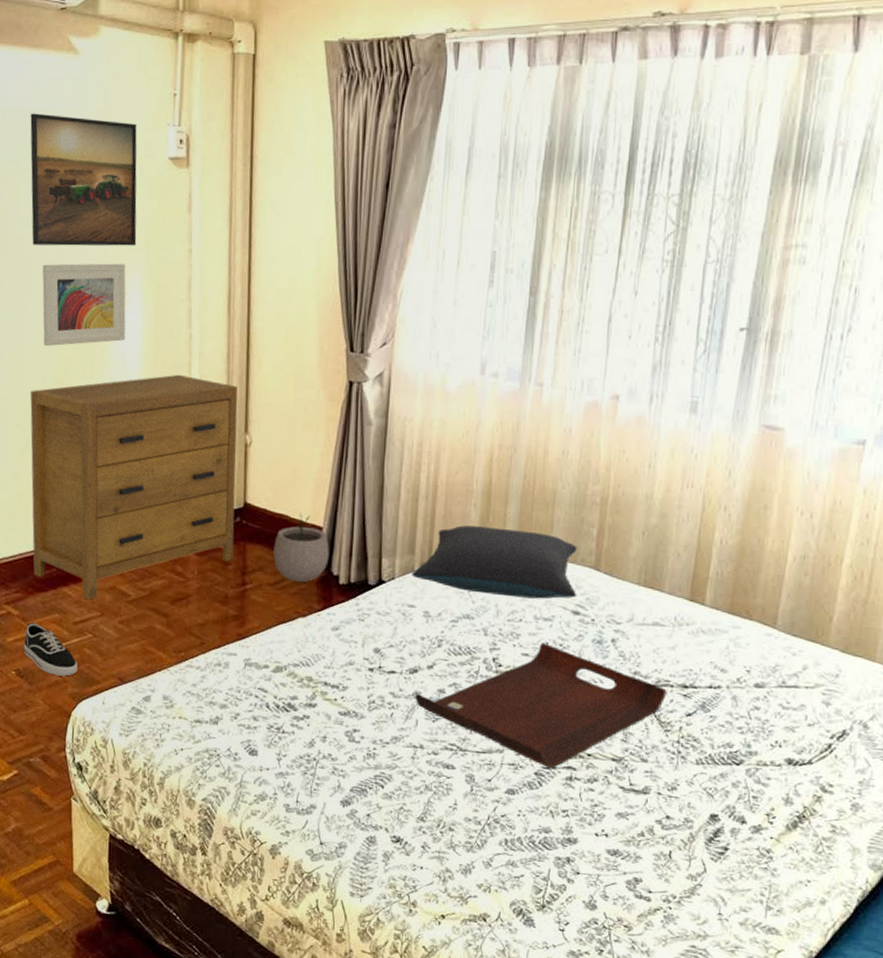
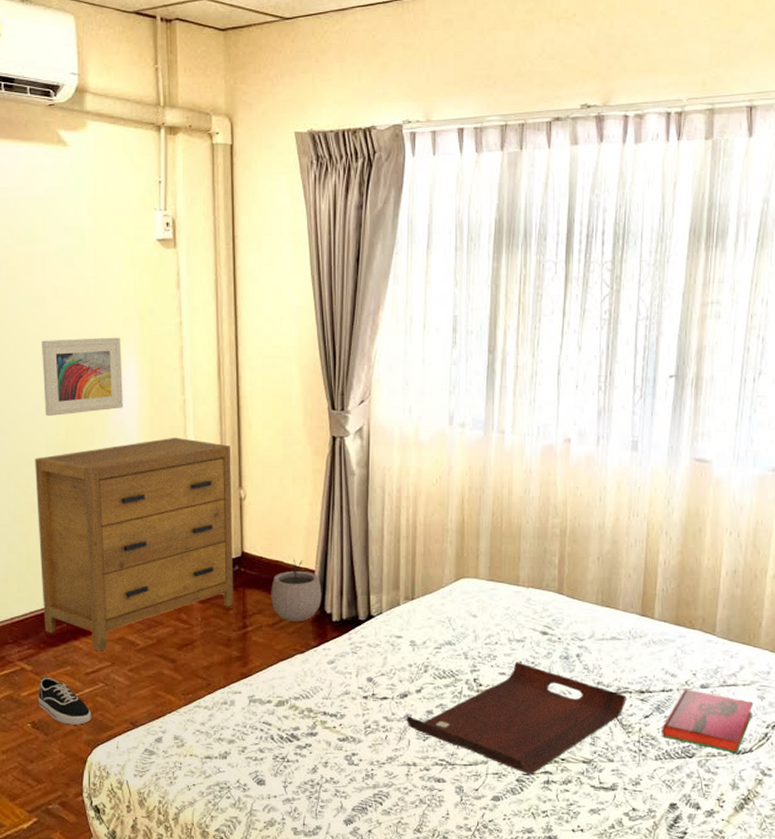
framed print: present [30,113,137,246] -> none [24,201,130,323]
pillow: present [412,525,578,599] -> none [398,561,543,623]
hardback book: none [706,686,817,764] -> present [662,688,754,753]

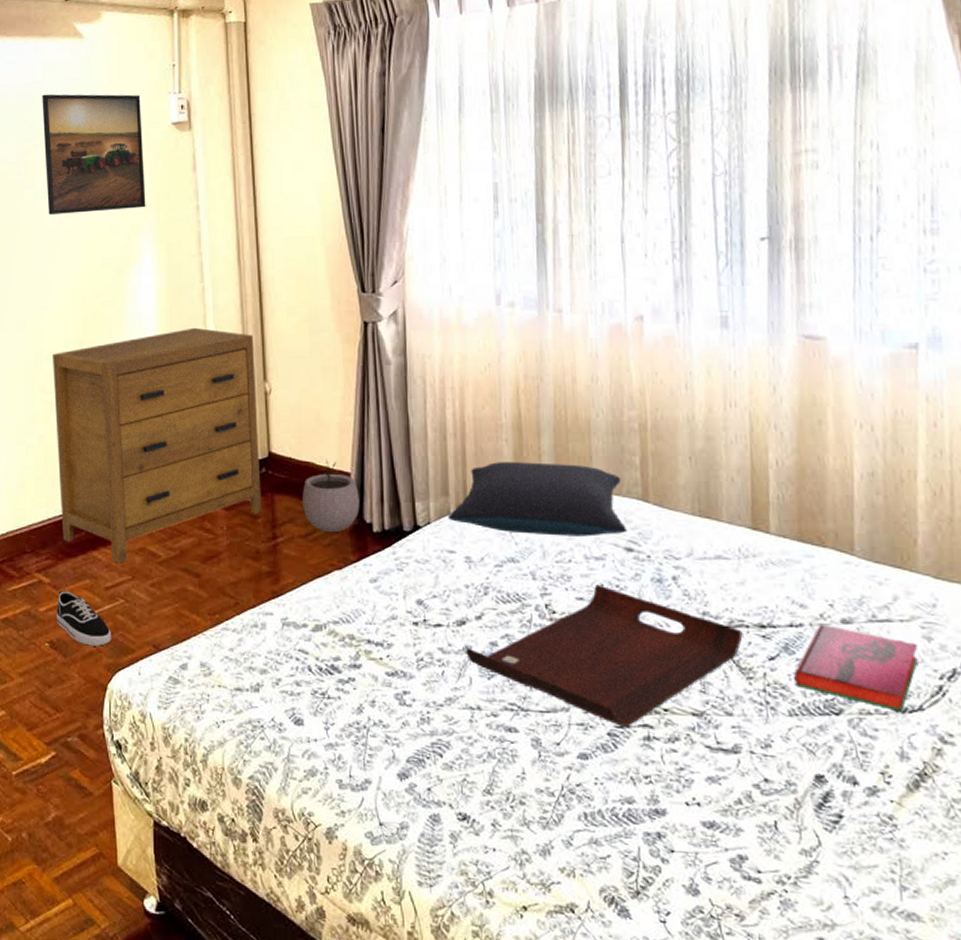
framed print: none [24,201,130,323] -> present [42,94,146,215]
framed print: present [42,337,123,416] -> none [59,225,140,309]
pillow: none [398,561,543,623] -> present [448,462,627,537]

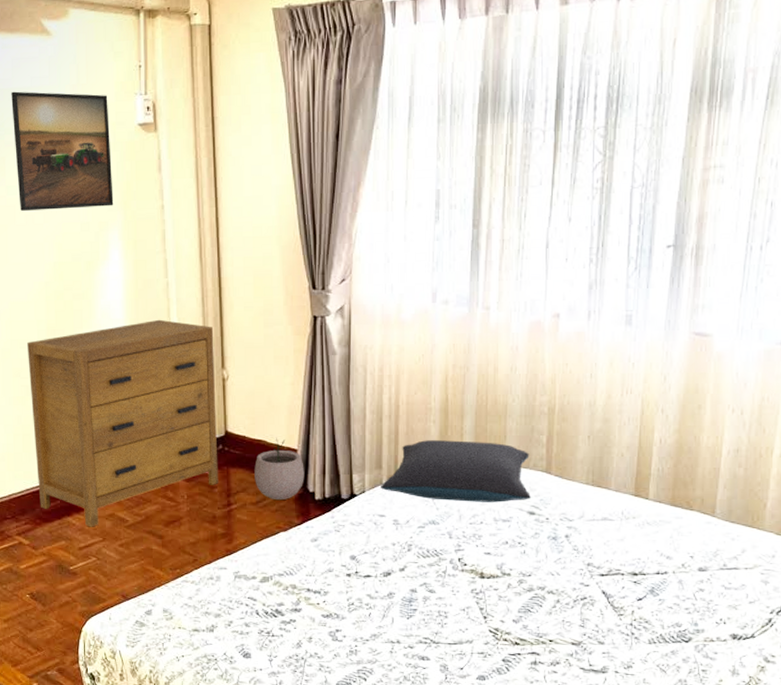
shoe: present [57,589,111,646] -> none [36,550,85,597]
serving tray: present [466,584,743,727] -> none [390,542,618,654]
hardback book: present [794,623,918,711] -> none [656,571,757,639]

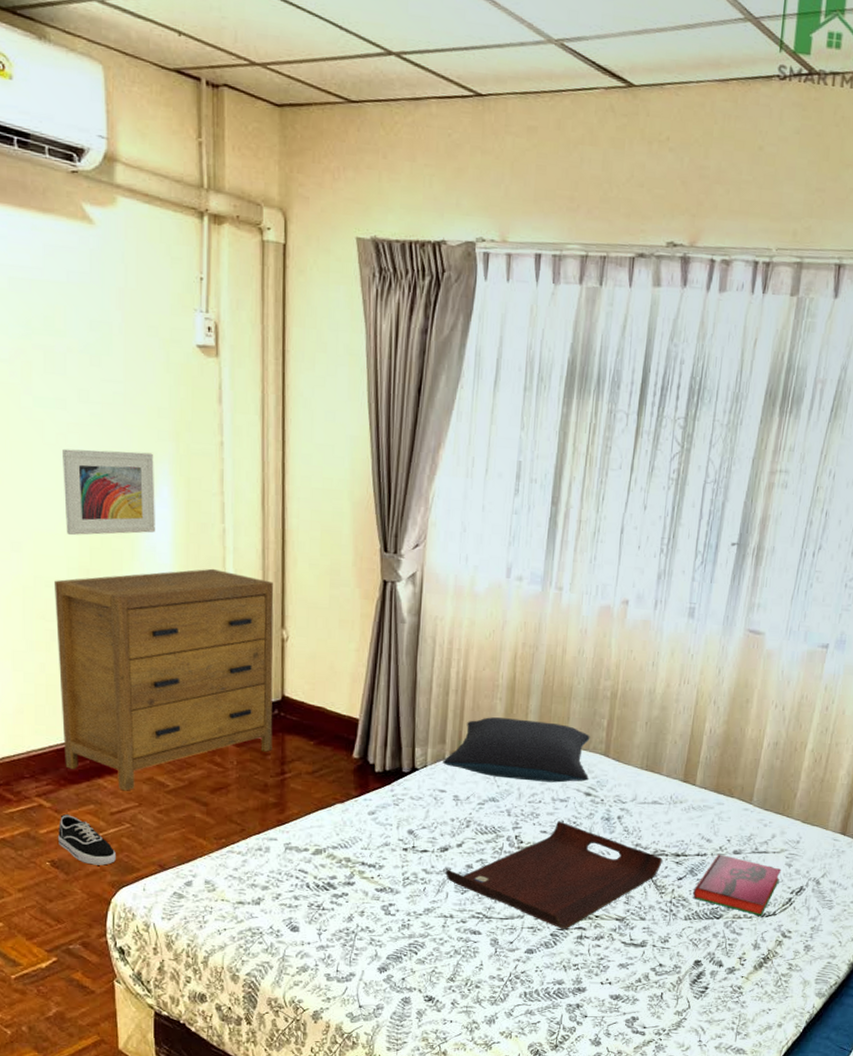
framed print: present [11,91,114,211] -> none [42,284,165,436]
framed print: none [31,222,109,301] -> present [63,449,155,535]
shoe: none [36,550,85,597] -> present [58,813,116,865]
plant pot: present [254,437,305,501] -> none [312,705,365,771]
serving tray: none [390,542,618,654] -> present [445,821,663,929]
hardback book: none [656,571,757,639] -> present [693,853,782,916]

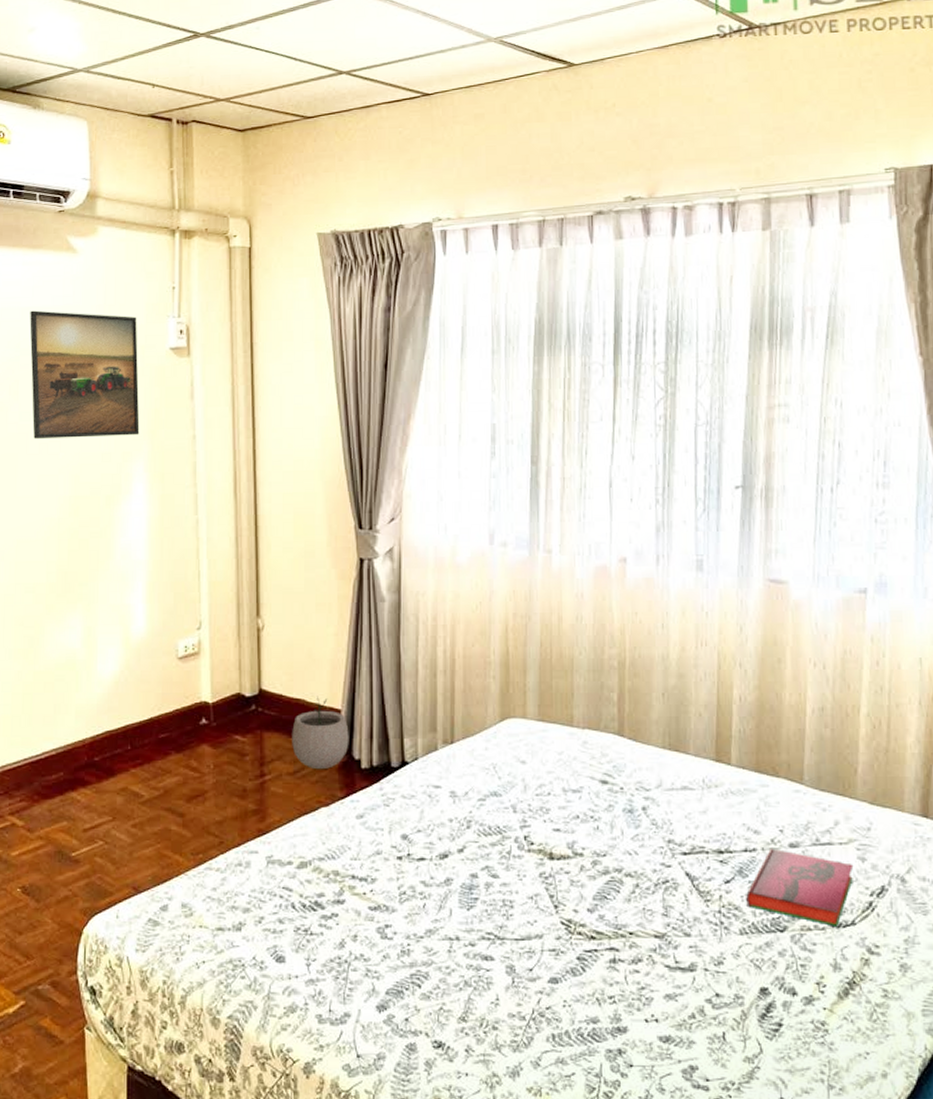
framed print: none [42,284,165,436] -> present [30,310,140,439]
dresser: present [55,568,274,791] -> none [33,561,250,804]
shoe: present [58,813,116,865] -> none [30,832,88,890]
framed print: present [63,449,155,535] -> none [44,453,131,539]
plant pot: none [312,705,365,771] -> present [292,696,349,770]
pillow: present [443,717,590,783] -> none [435,699,603,770]
serving tray: present [445,821,663,929] -> none [447,816,703,951]

